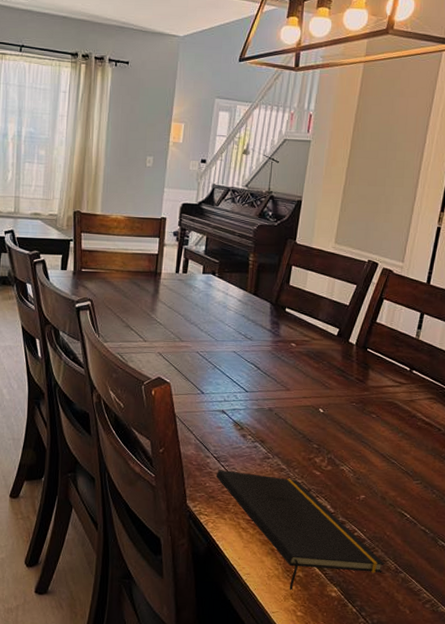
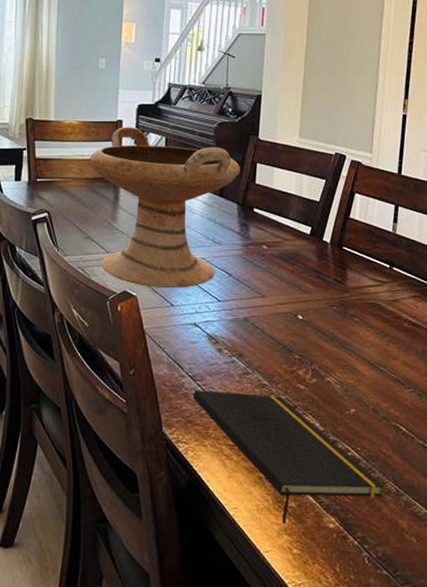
decorative bowl: none [132,224,276,378] -> present [89,127,240,289]

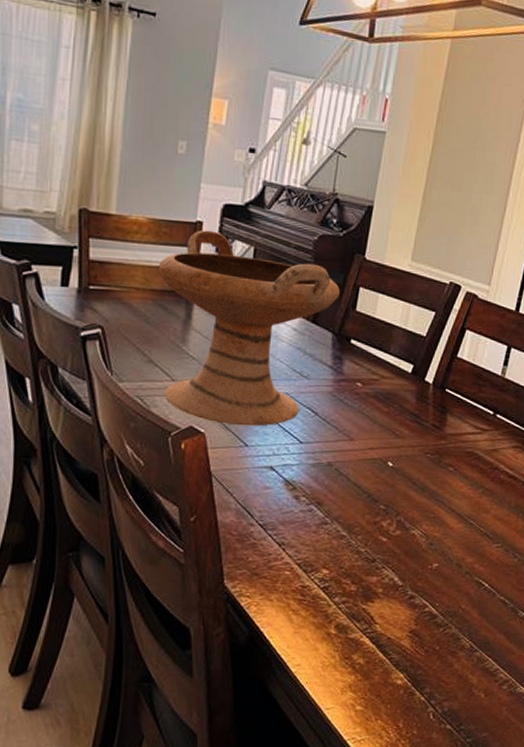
notepad: present [192,390,384,524] -> none [261,540,459,681]

